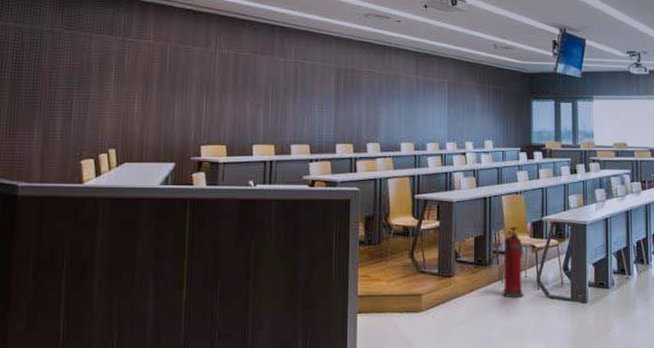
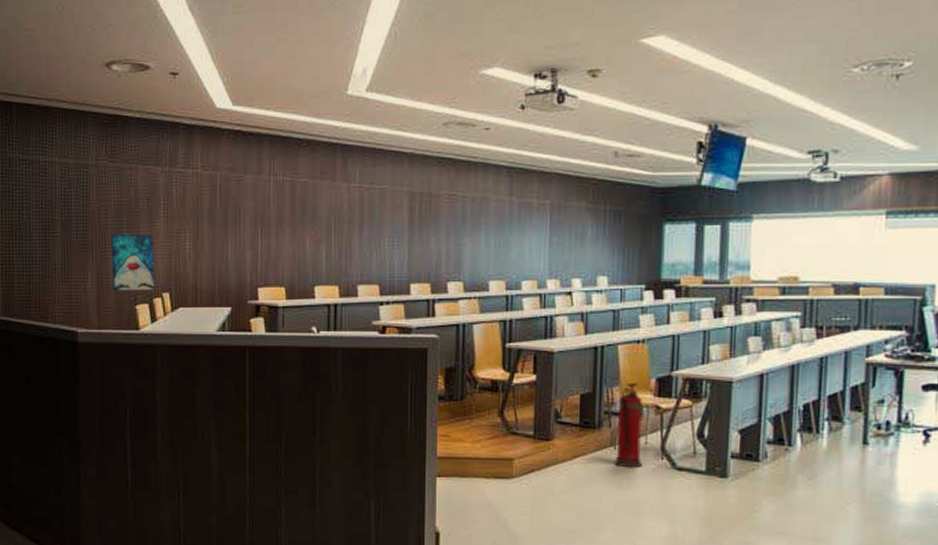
wall art: none [58,93,103,147] -> present [111,233,154,291]

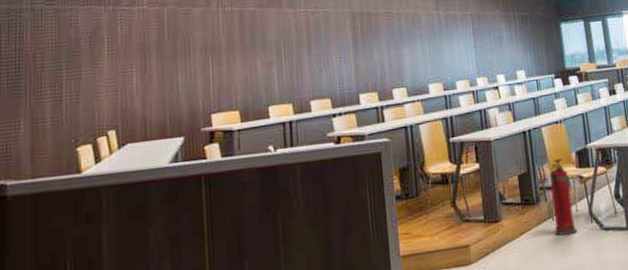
wall art: present [111,233,154,291] -> none [48,73,98,136]

